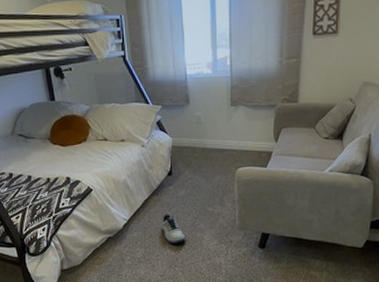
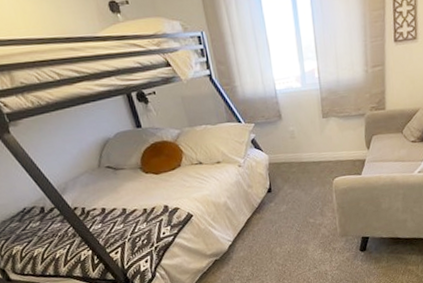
shoe: present [162,214,185,243] -> none [267,230,291,258]

